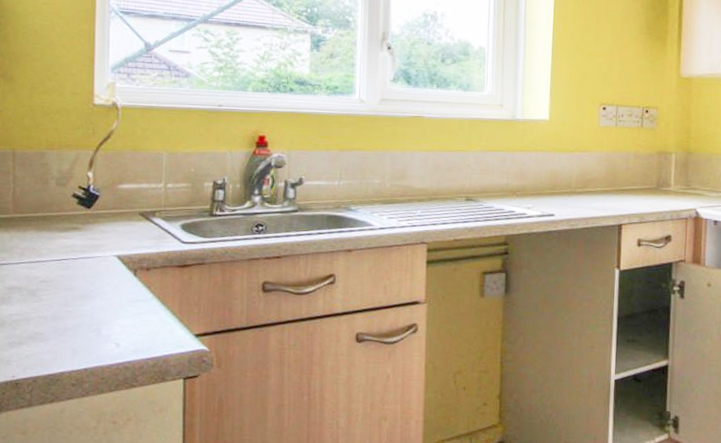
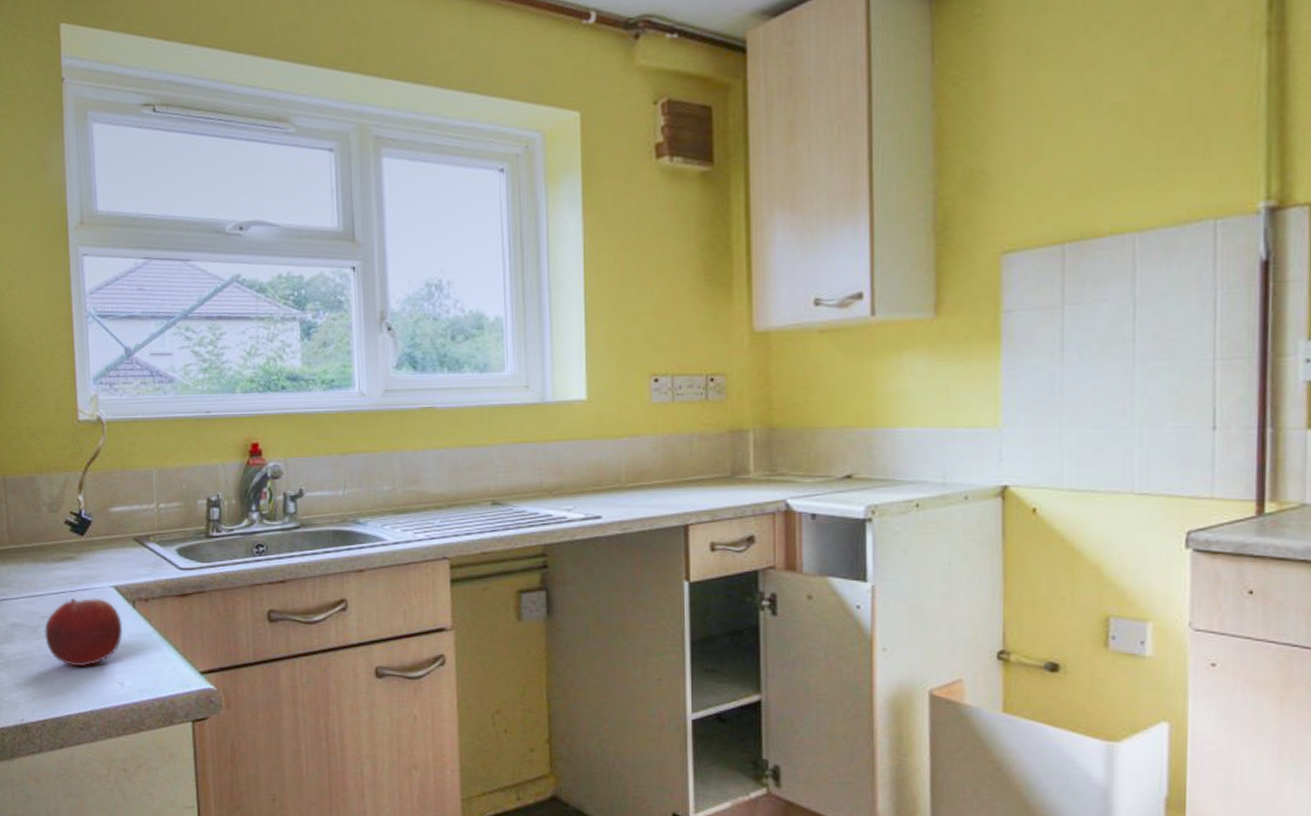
fruit: none [42,265,123,327] -> present [44,597,123,666]

